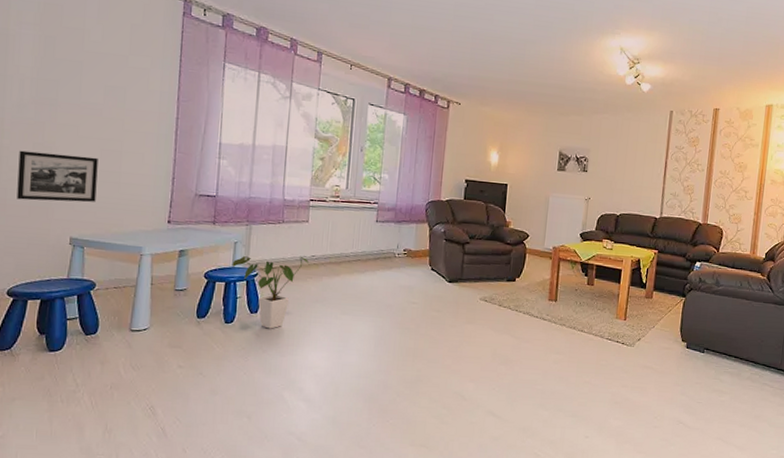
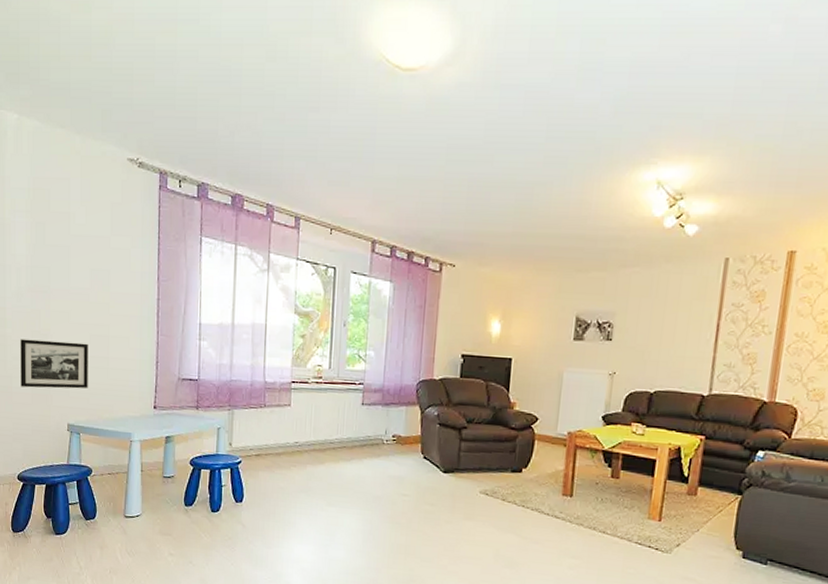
house plant: present [232,256,309,329] -> none [216,442,292,519]

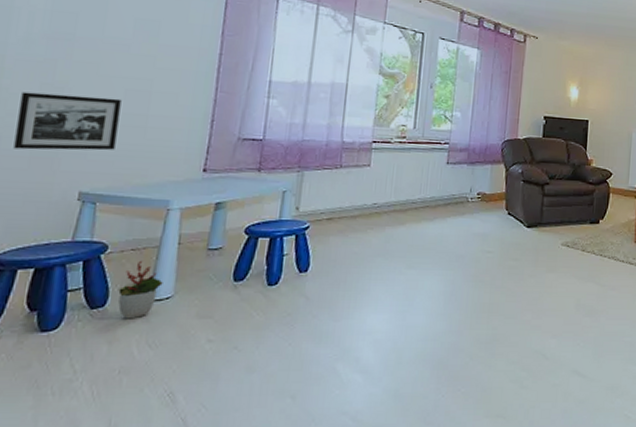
decorative plant: none [103,483,133,531] -> present [118,260,163,319]

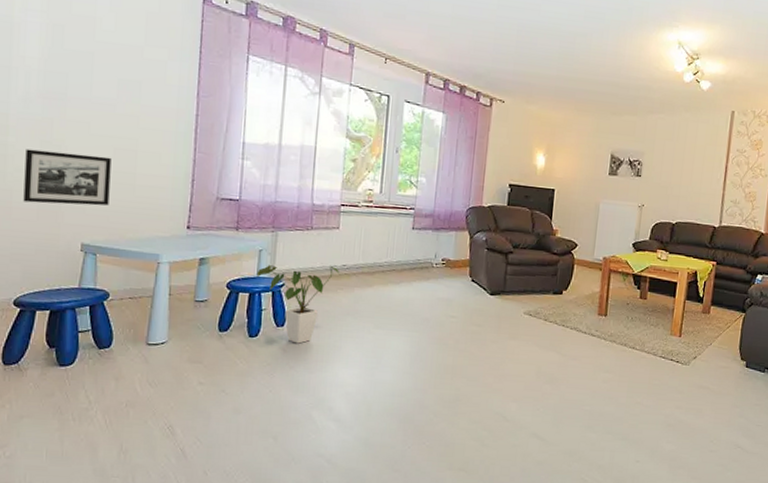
decorative plant: present [118,260,163,319] -> none [121,308,158,360]
house plant: none [279,204,369,290] -> present [256,265,339,344]

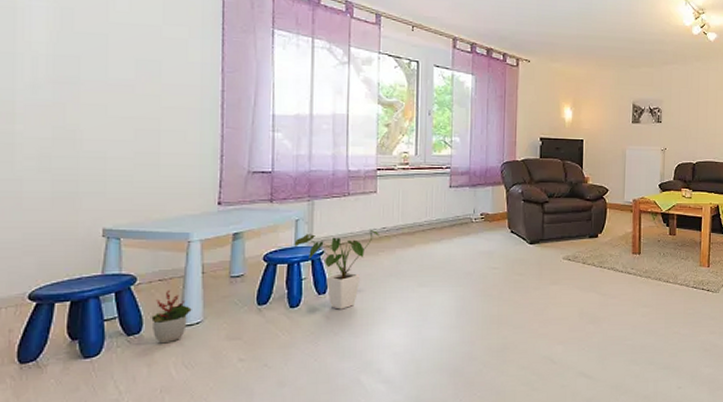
picture frame: present [23,149,112,206] -> none [35,136,132,191]
decorative plant: none [121,308,158,360] -> present [151,290,192,344]

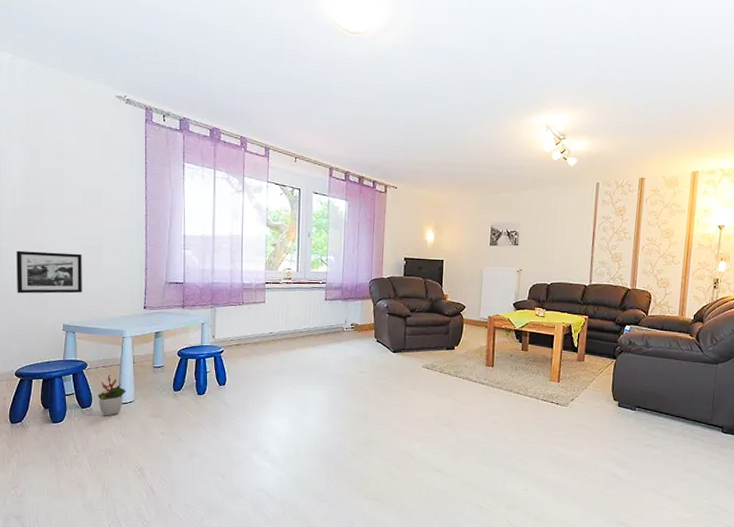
picture frame: none [35,136,132,191] -> present [16,250,82,294]
house plant: present [294,229,379,310] -> none [201,333,267,399]

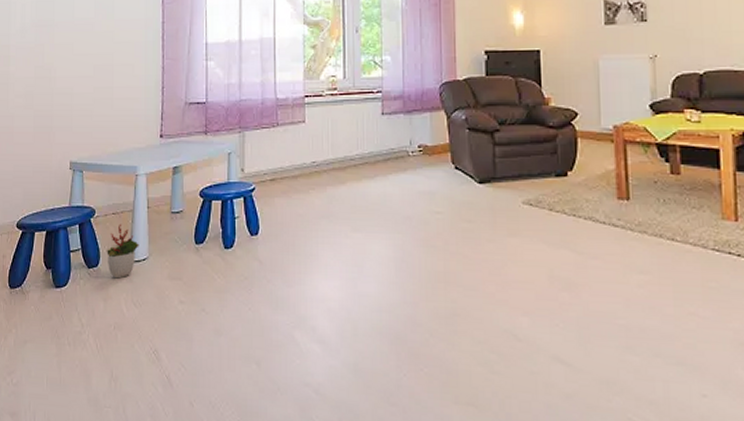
picture frame: present [16,250,82,294] -> none [22,74,92,126]

